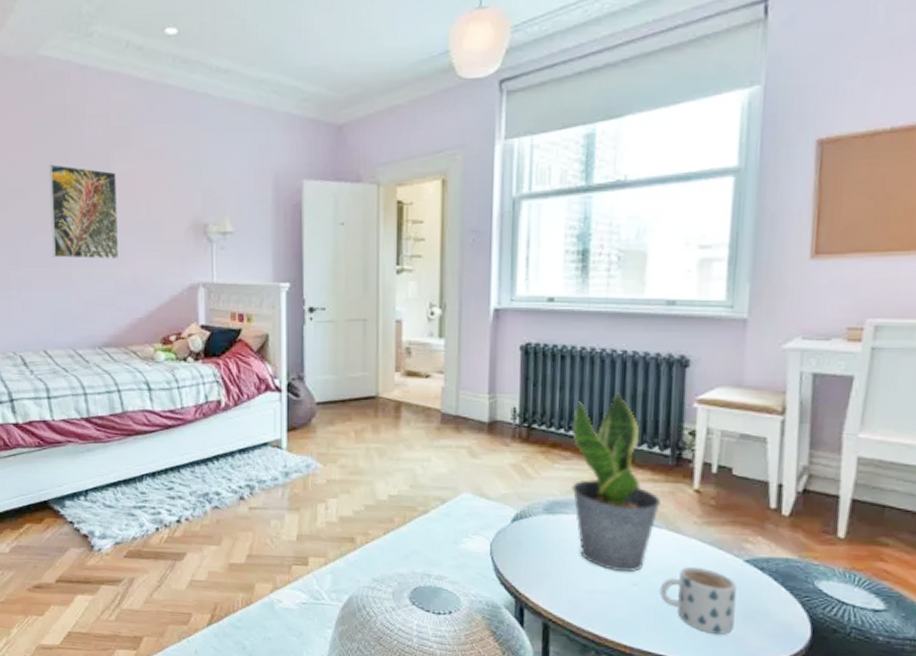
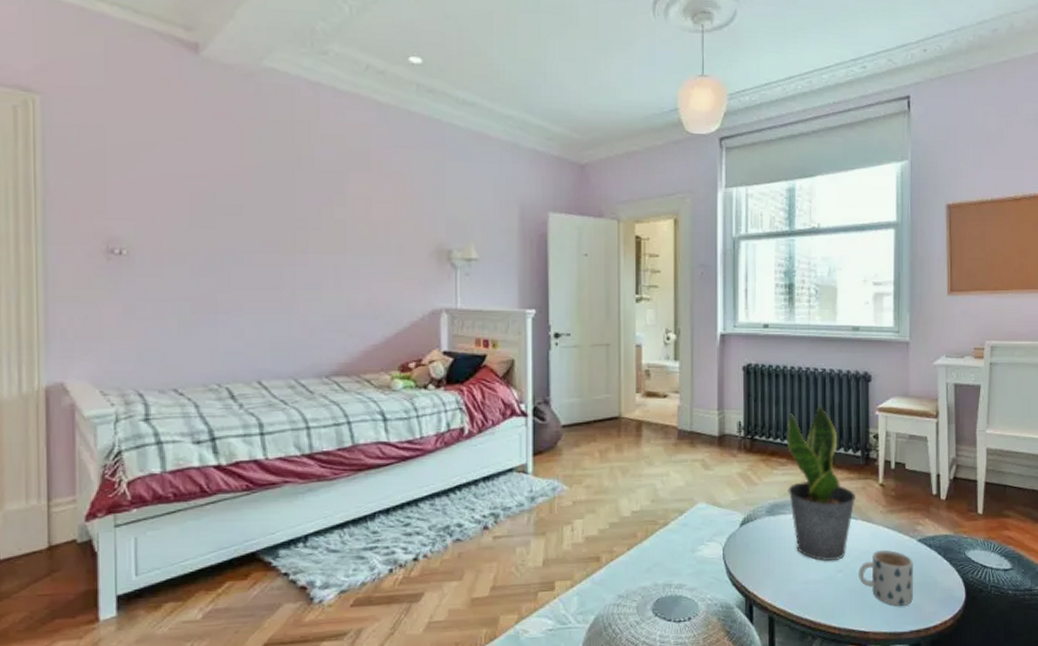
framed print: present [48,164,120,260] -> none [270,181,353,283]

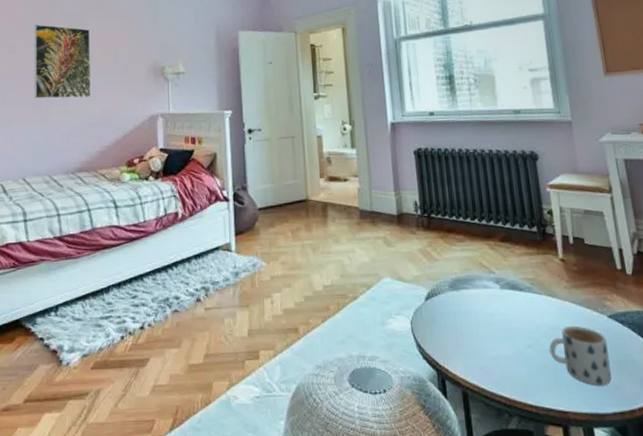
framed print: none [270,181,353,283] -> present [33,24,92,99]
potted plant: present [787,405,855,562] -> none [460,184,537,337]

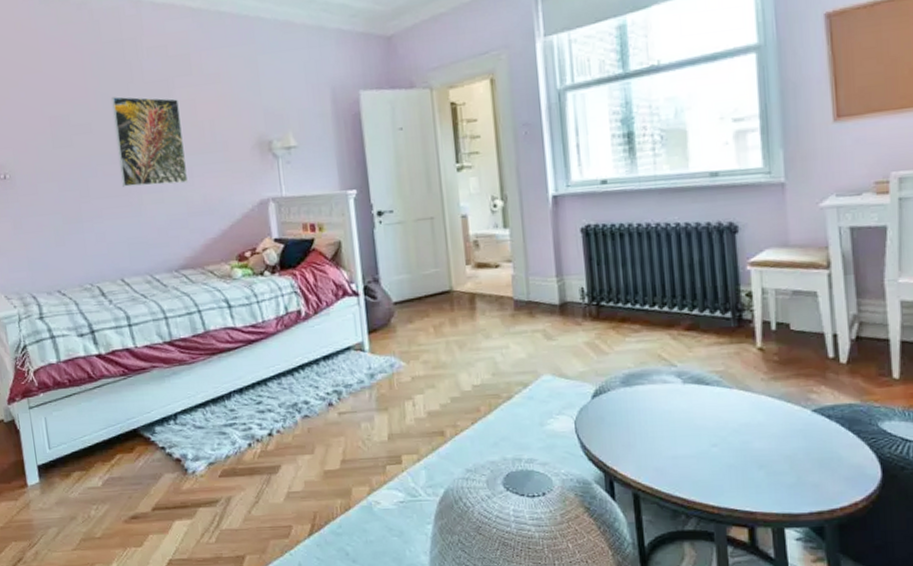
mug: present [549,325,612,385] -> none [738,421,811,484]

